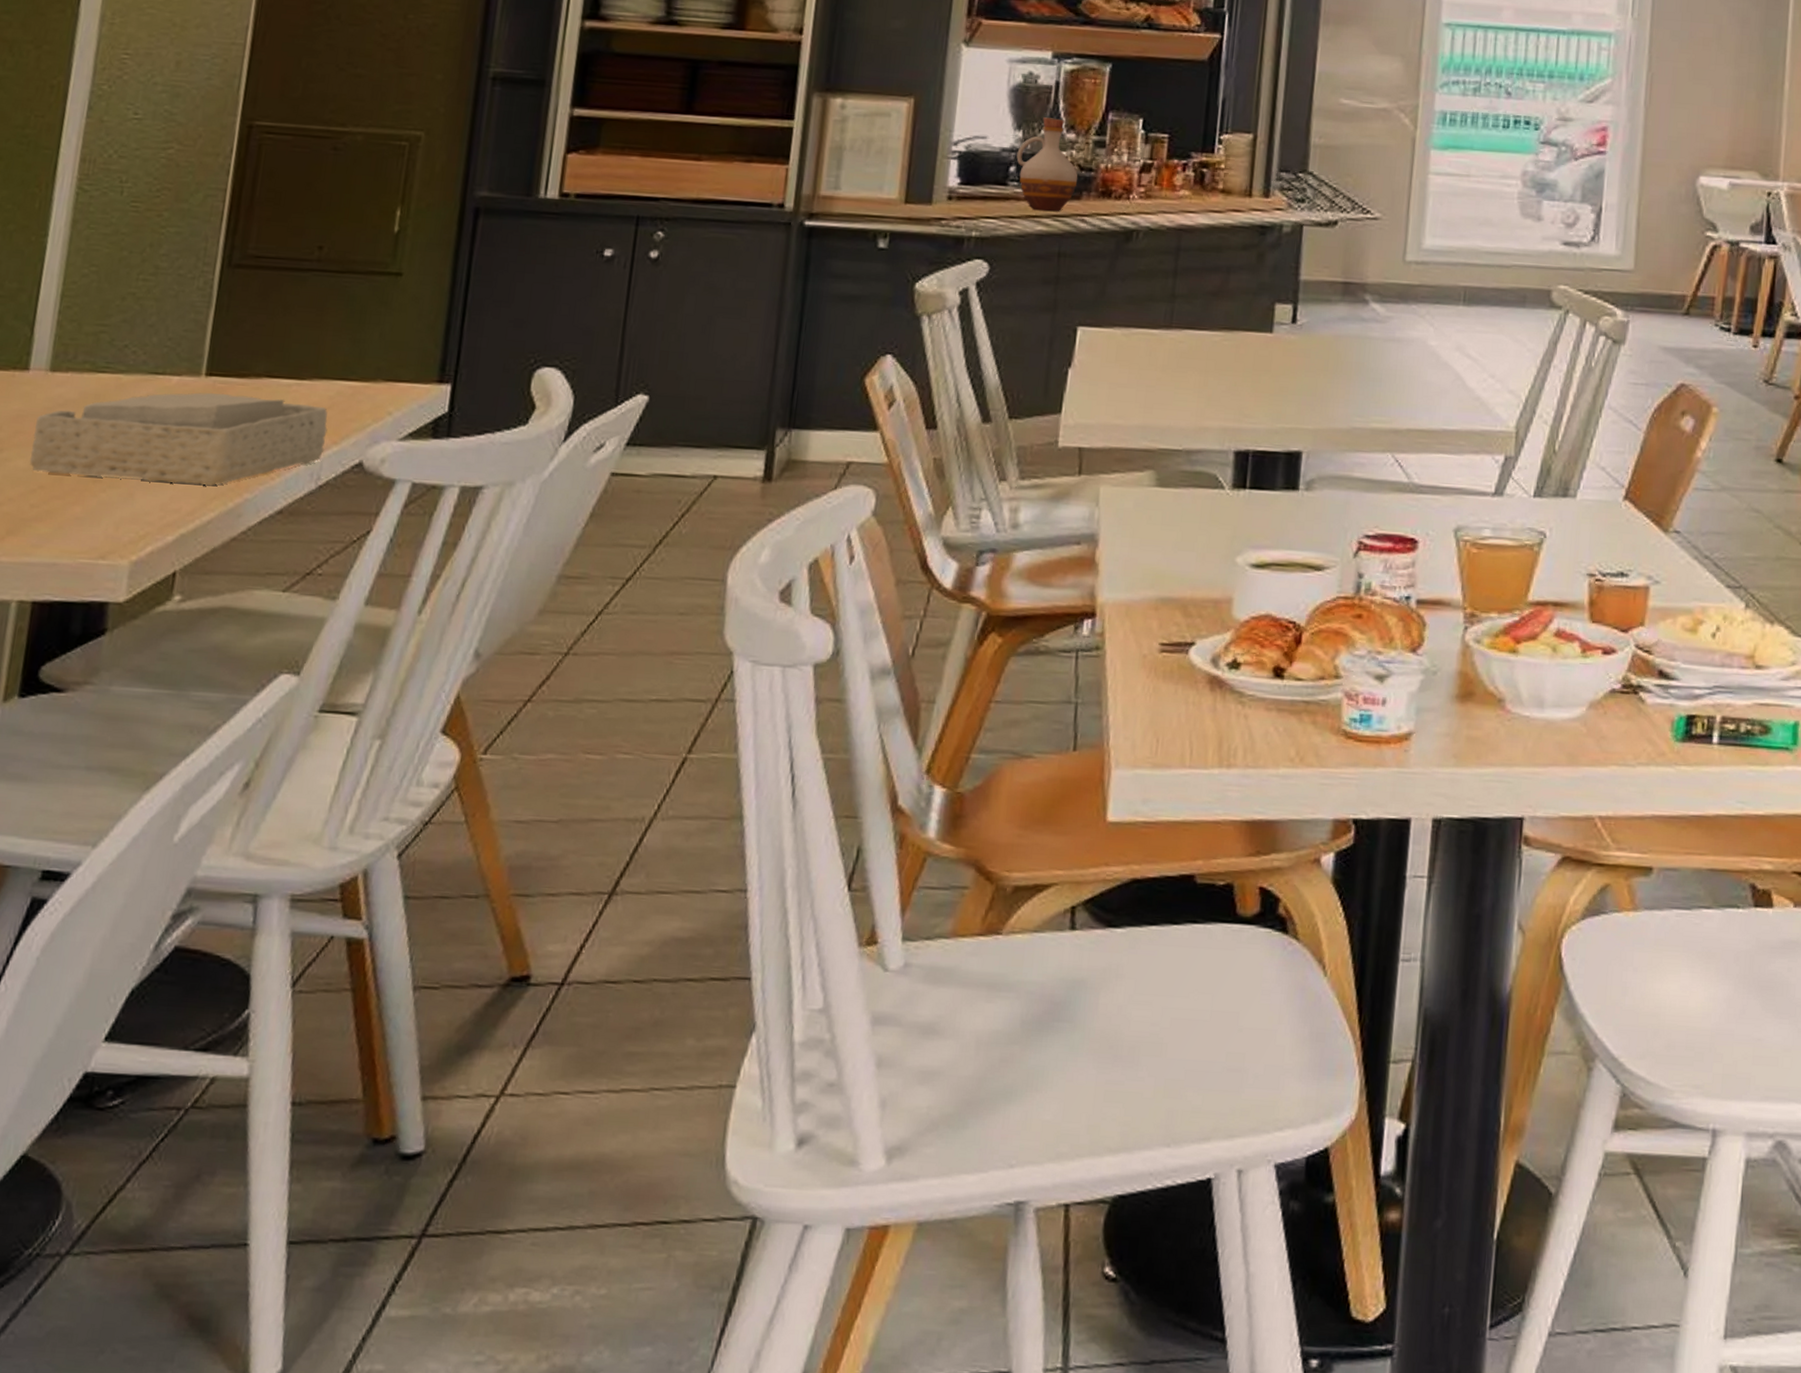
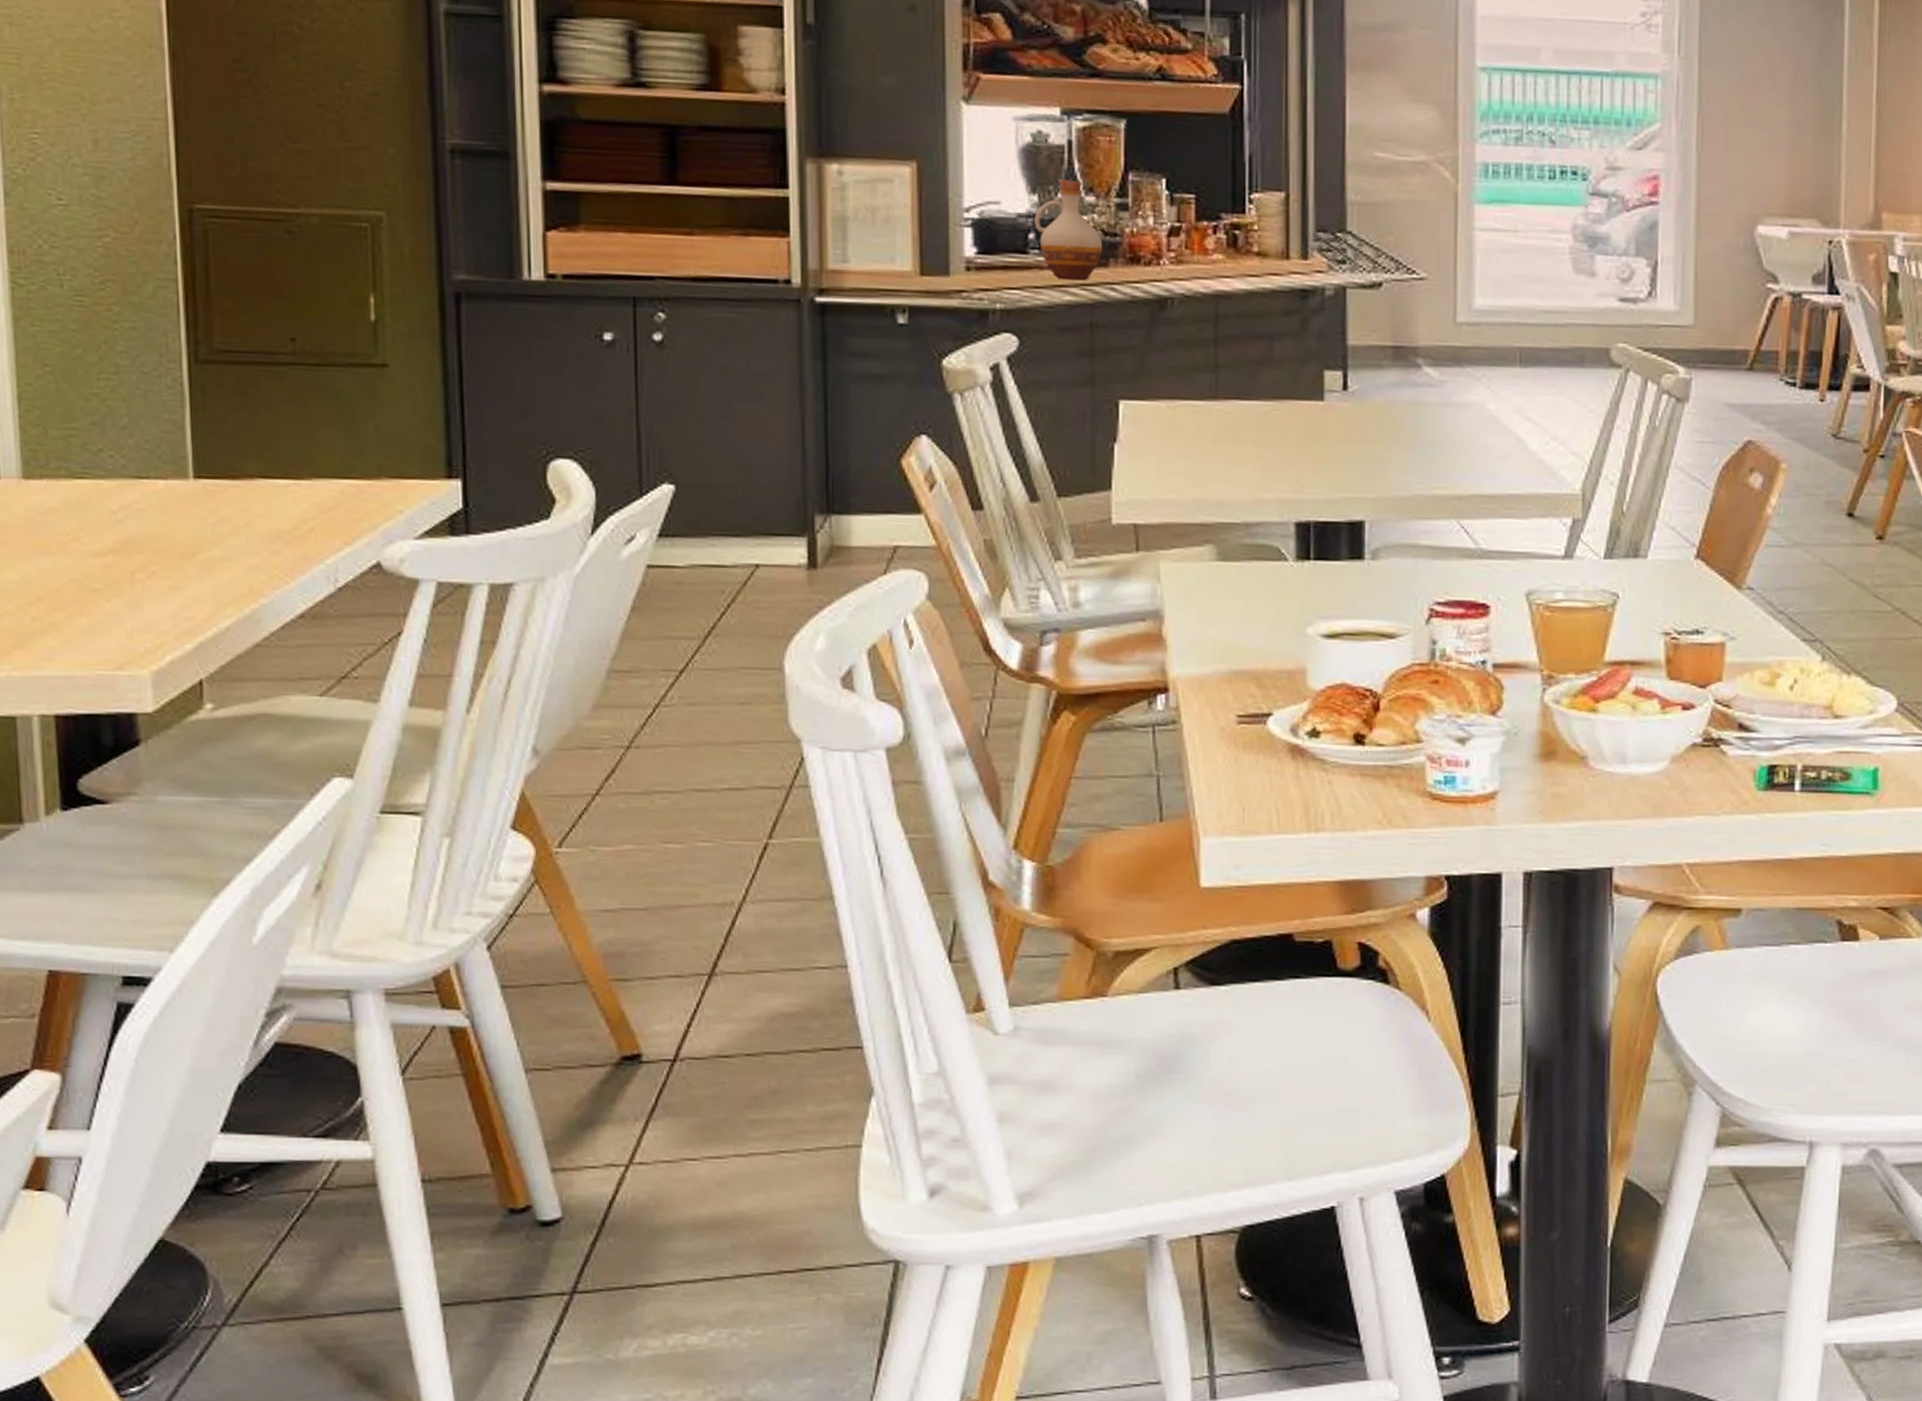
napkin holder: present [29,392,328,485] -> none [19,496,337,591]

